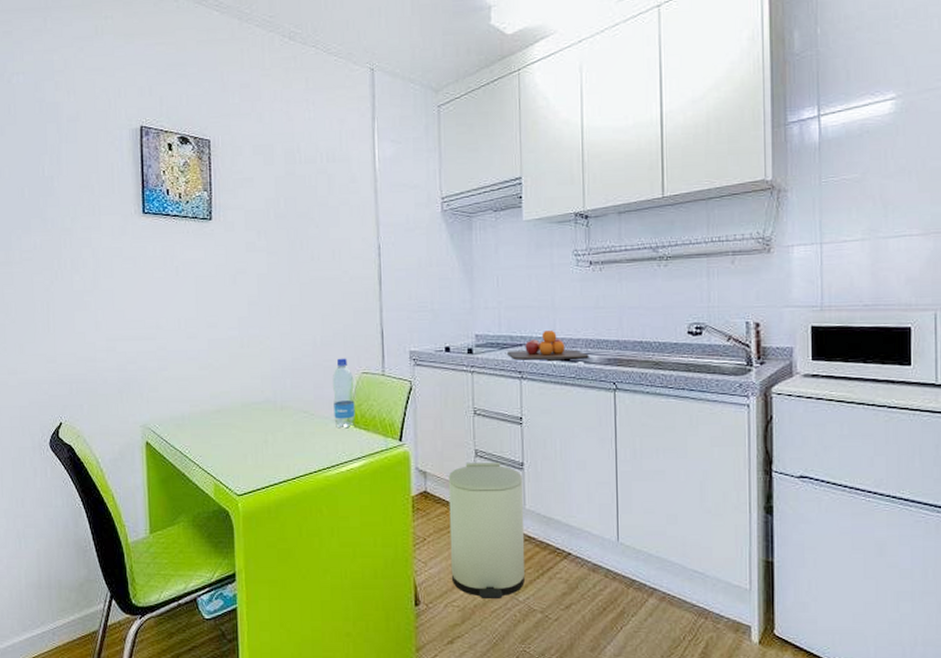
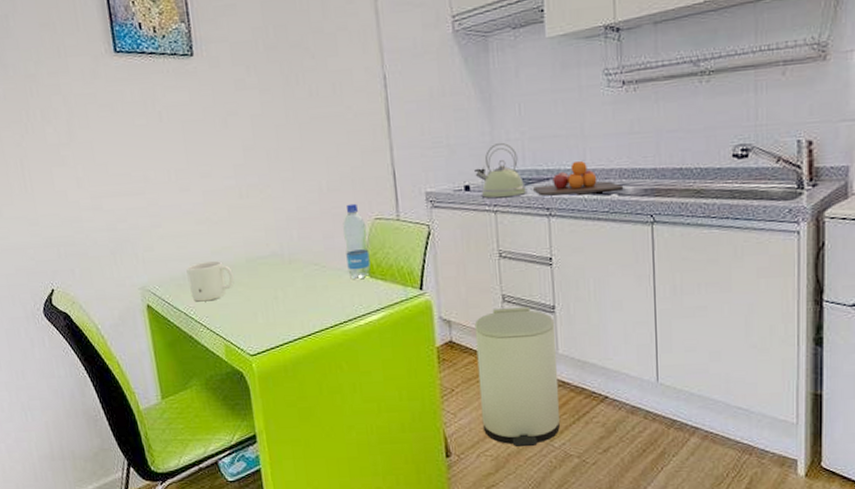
mug: none [186,403,229,442] -> present [186,260,234,302]
kettle: none [455,309,502,360] -> present [474,142,528,199]

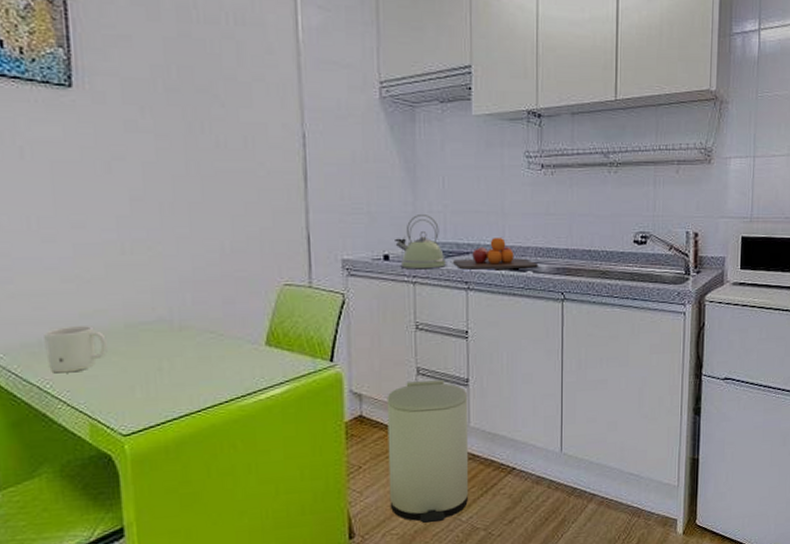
bottle: present [343,203,371,280] -> none [247,267,277,350]

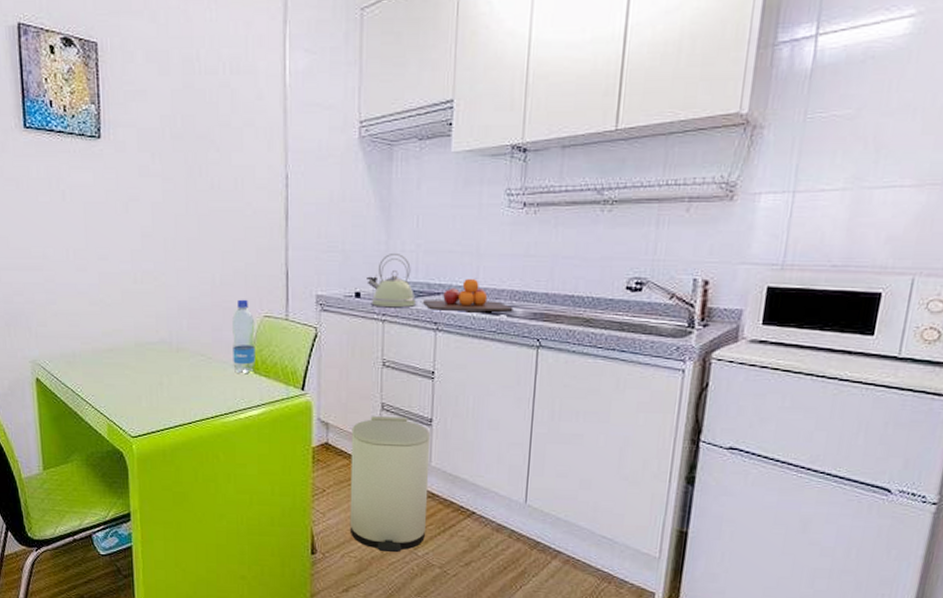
mug: present [44,324,108,374] -> none [77,341,122,381]
bottle: none [247,267,277,350] -> present [232,299,256,374]

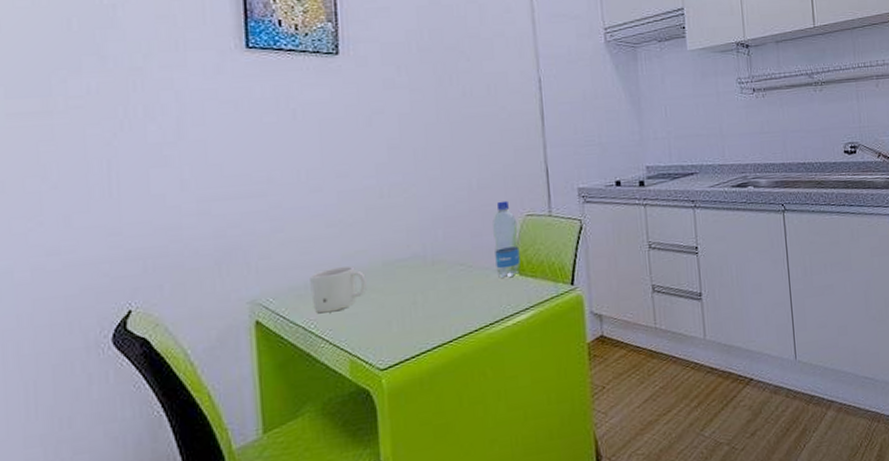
mug: none [77,341,122,381] -> present [310,265,367,314]
pedal bin: present [349,416,431,553] -> none [625,295,710,442]
kettle: present [367,252,417,308] -> none [625,140,674,193]
chopping board: present [423,279,514,312] -> none [679,158,758,190]

